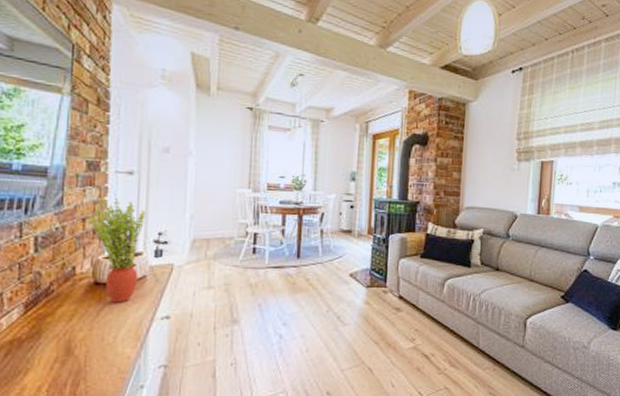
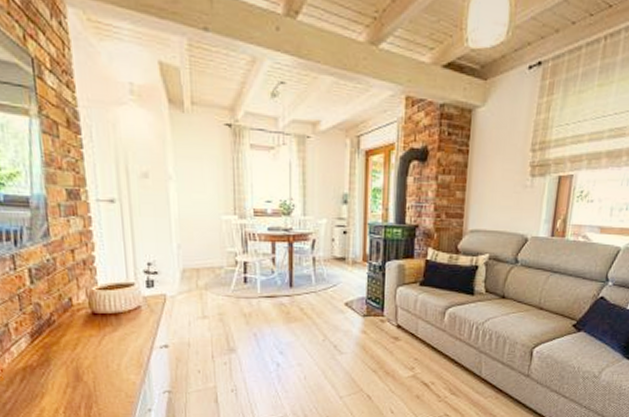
potted plant: present [86,198,146,303] -> none [74,228,134,332]

